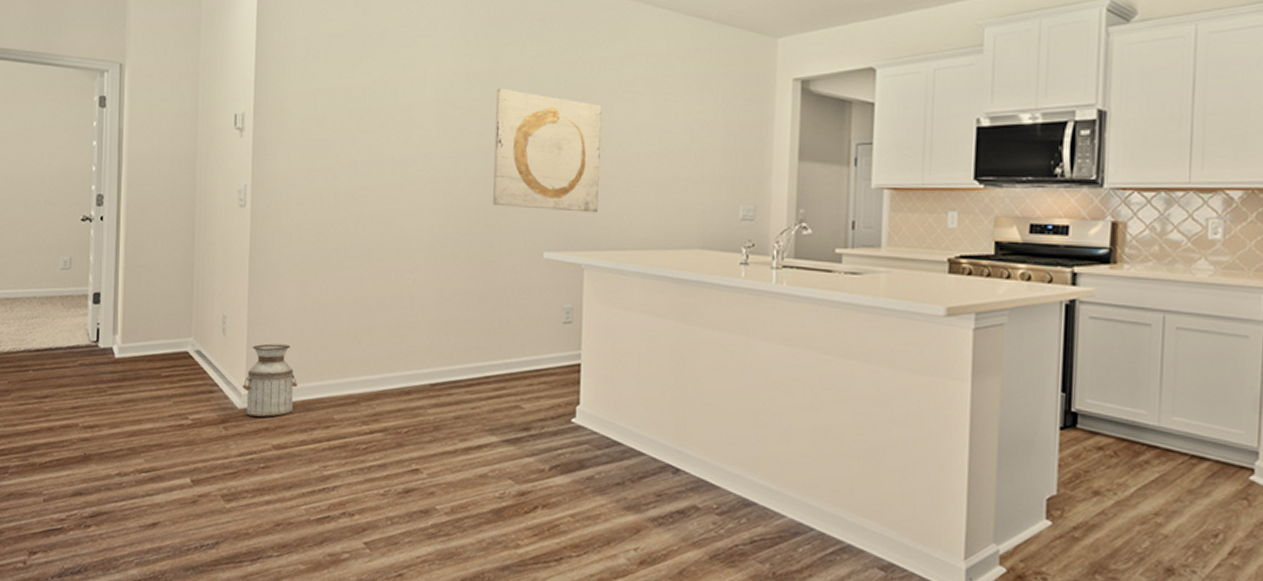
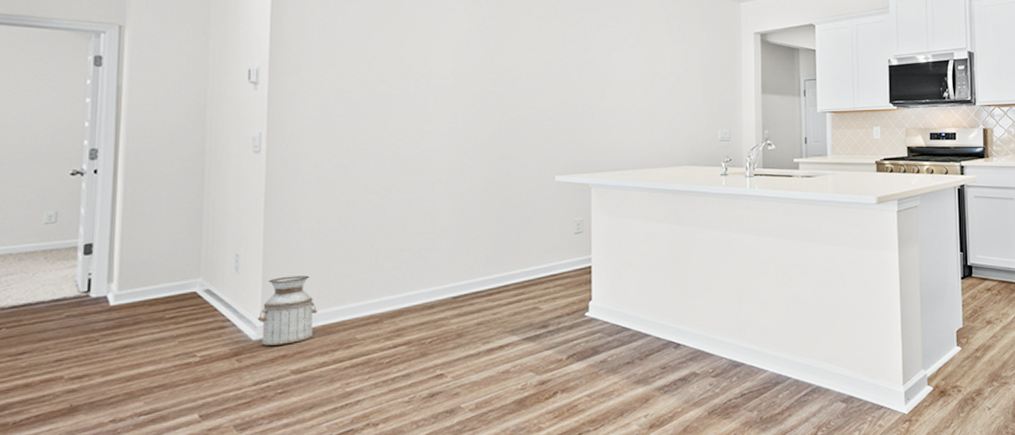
wall art: present [493,88,602,213] -> none [507,43,601,142]

